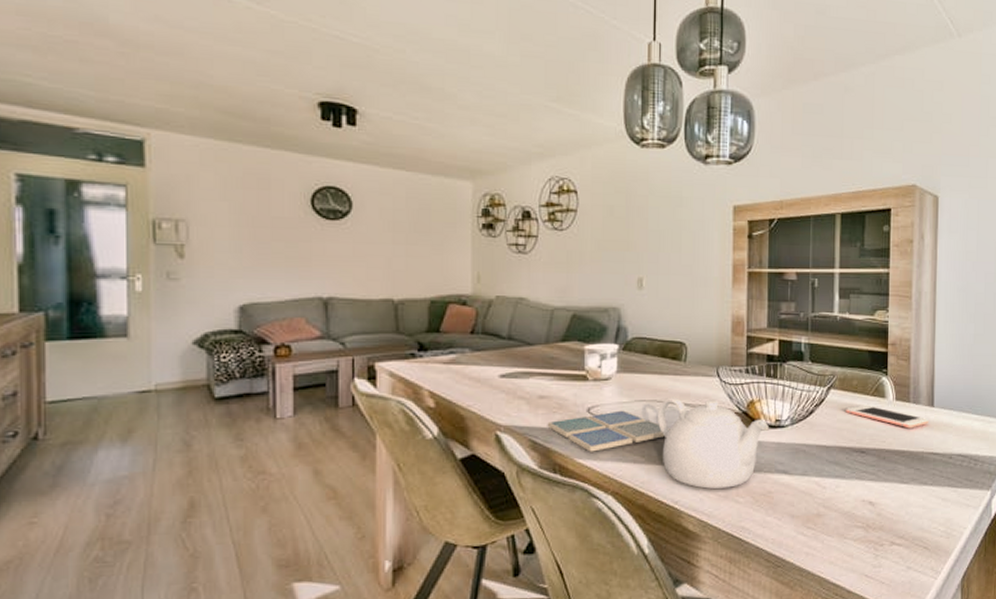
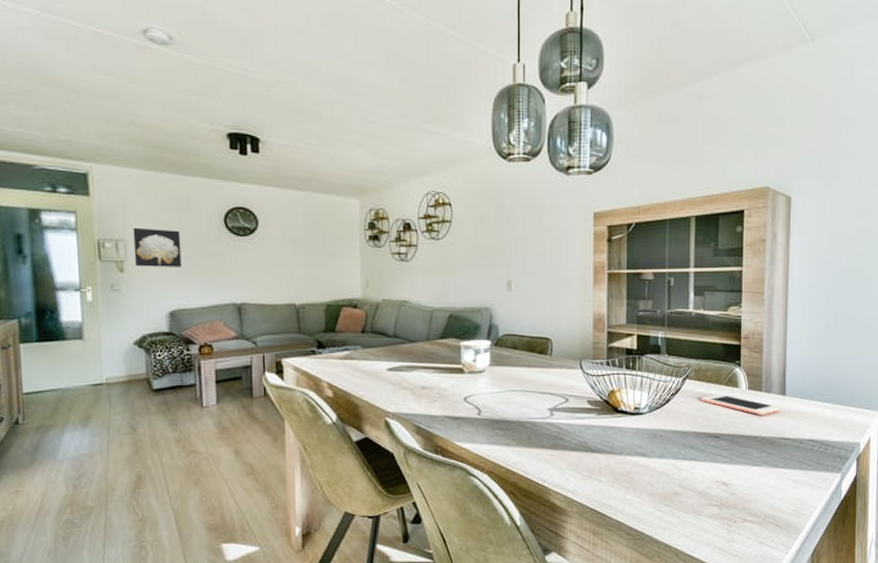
wall art: none [198,206,257,254] -> present [133,227,182,267]
drink coaster: present [547,410,670,452] -> none [429,399,538,436]
teapot: present [657,397,769,489] -> none [526,387,628,469]

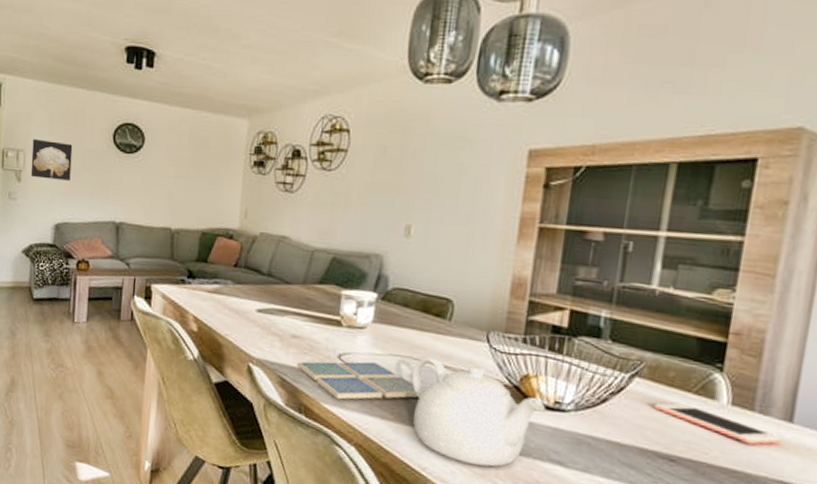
drink coaster: none [429,399,538,436] -> present [297,361,425,400]
teapot: none [526,387,628,469] -> present [411,356,545,467]

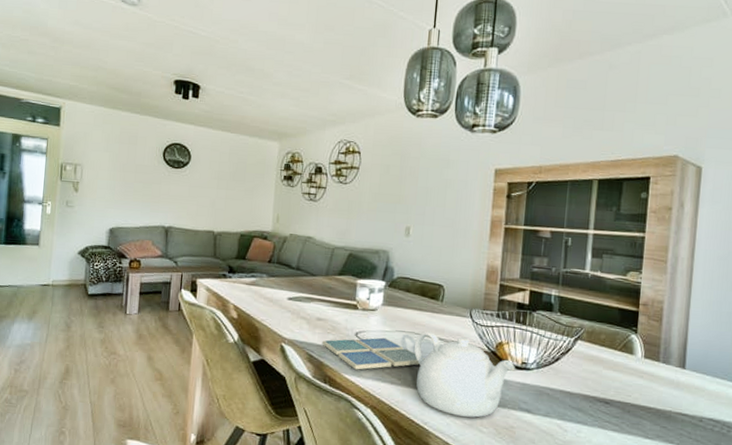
wall art: present [30,138,73,181] -> none [87,155,127,191]
cell phone: present [653,402,783,445] -> none [592,358,680,387]

